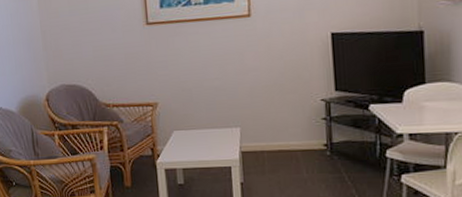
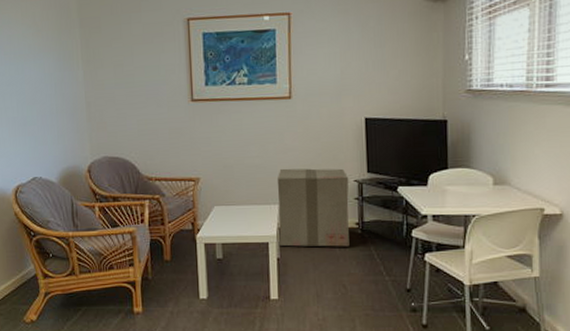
cardboard box: none [237,87,318,171] -> present [276,168,349,247]

